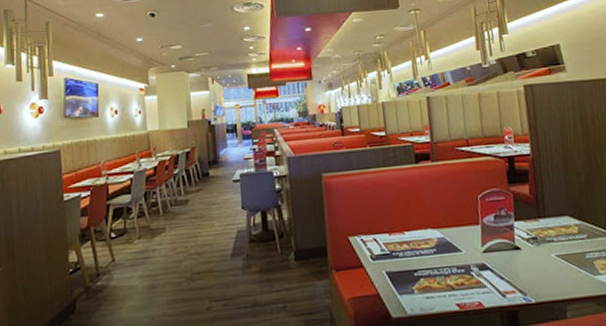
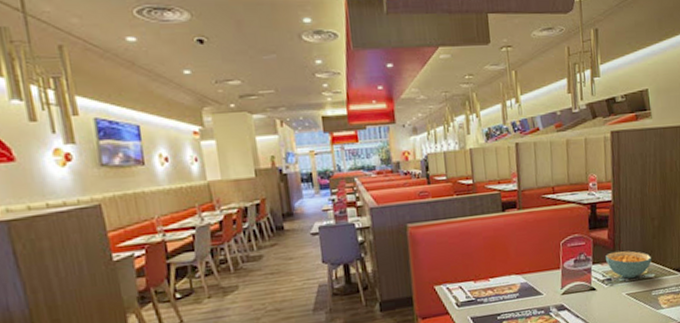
cereal bowl: none [529,207,582,238] -> present [606,251,651,279]

